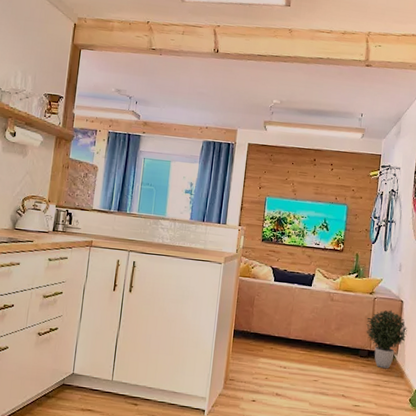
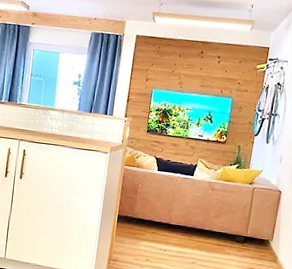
potted plant: present [366,310,407,369] -> none [243,199,284,254]

